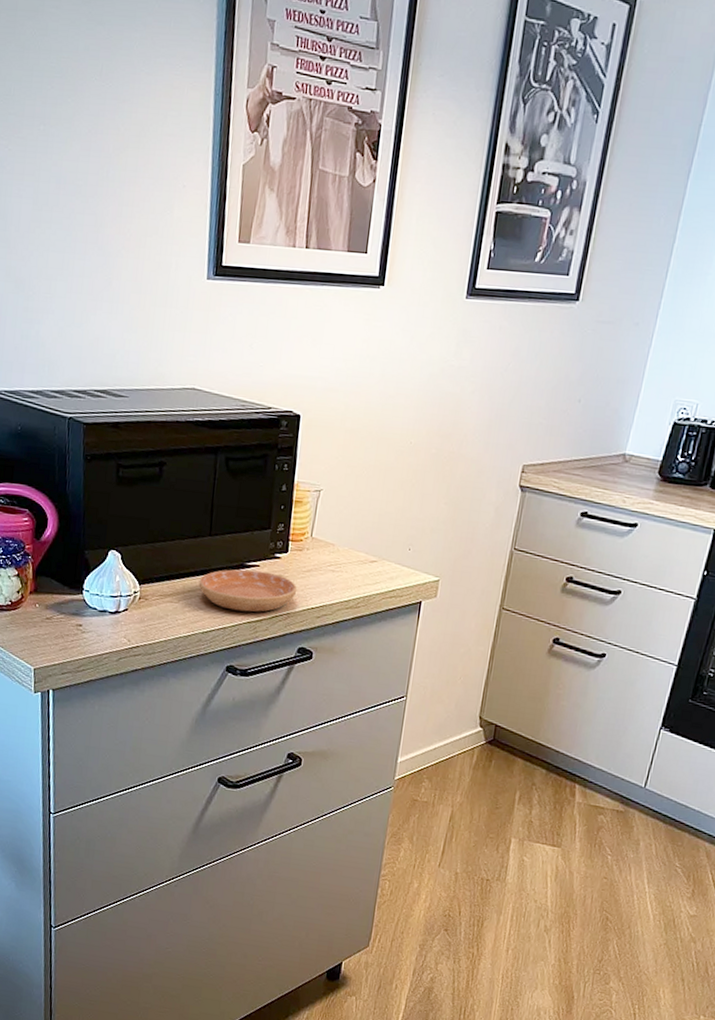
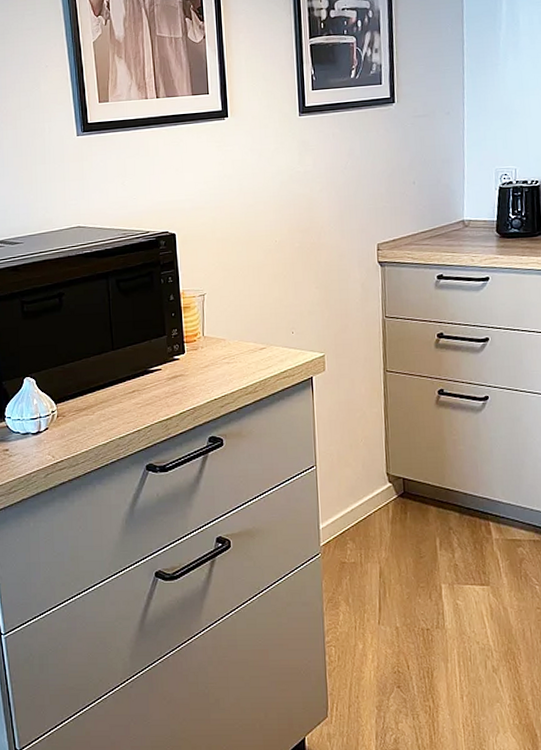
saucer: present [198,569,298,612] -> none [109,373,199,413]

